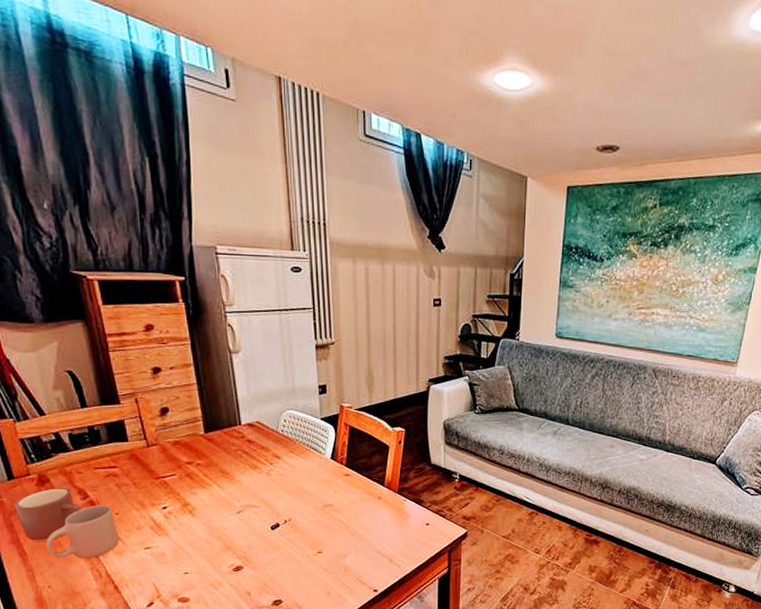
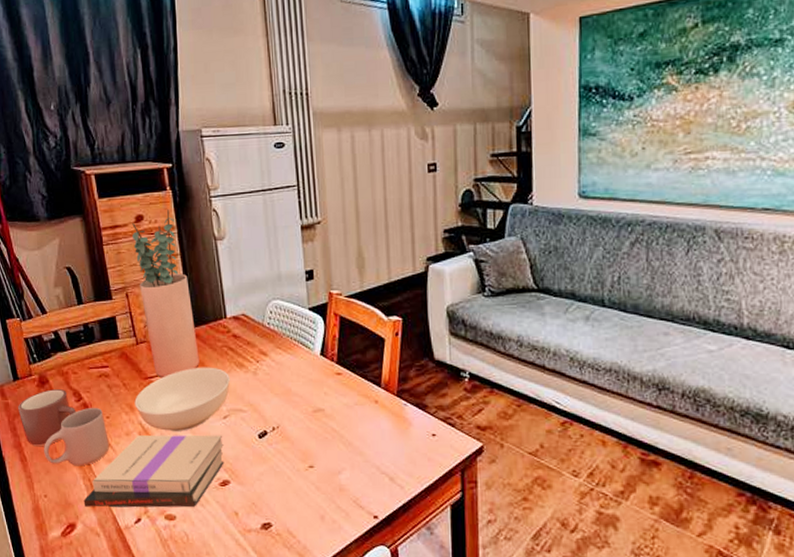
books: none [92,527,238,595] -> present [83,434,224,508]
vase: none [141,321,213,478] -> present [131,210,200,379]
bowl: none [146,468,244,525] -> present [134,367,230,431]

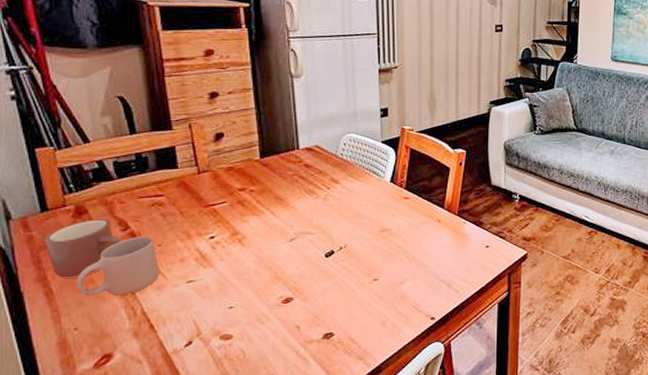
books: present [83,434,224,508] -> none [124,256,289,336]
vase: present [131,210,200,379] -> none [199,46,268,206]
bowl: present [134,367,230,431] -> none [192,194,299,255]

